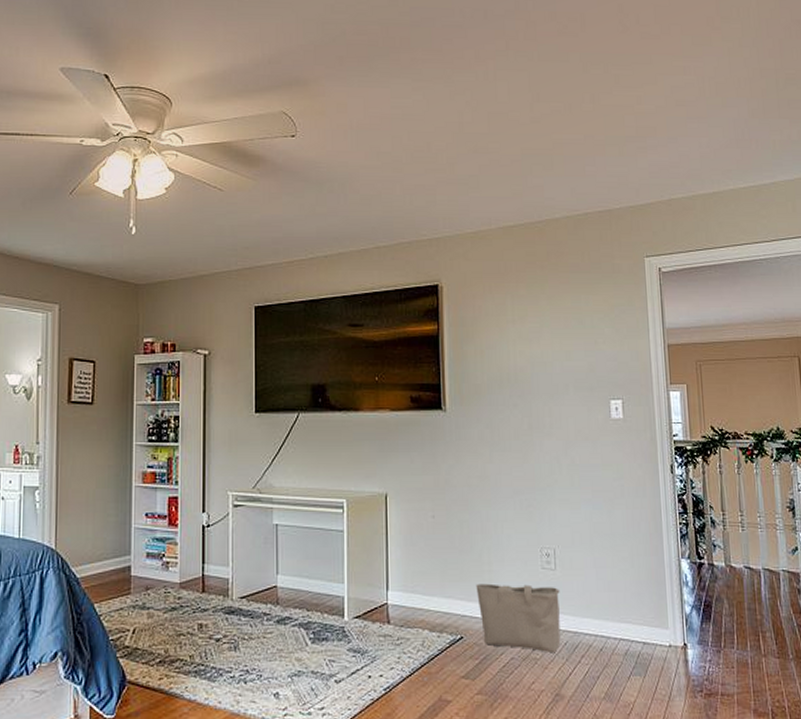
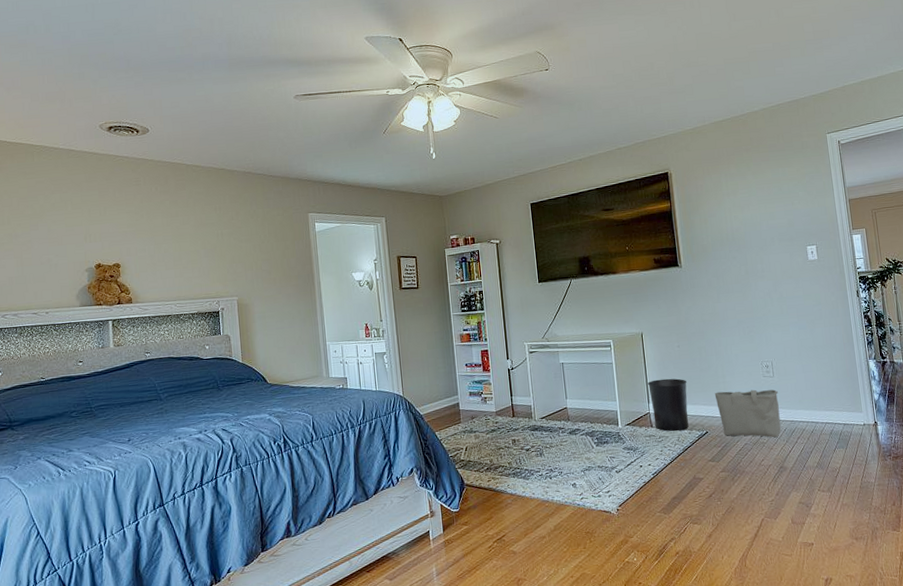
waste bin: none [388,559,441,633] -> present [648,378,689,432]

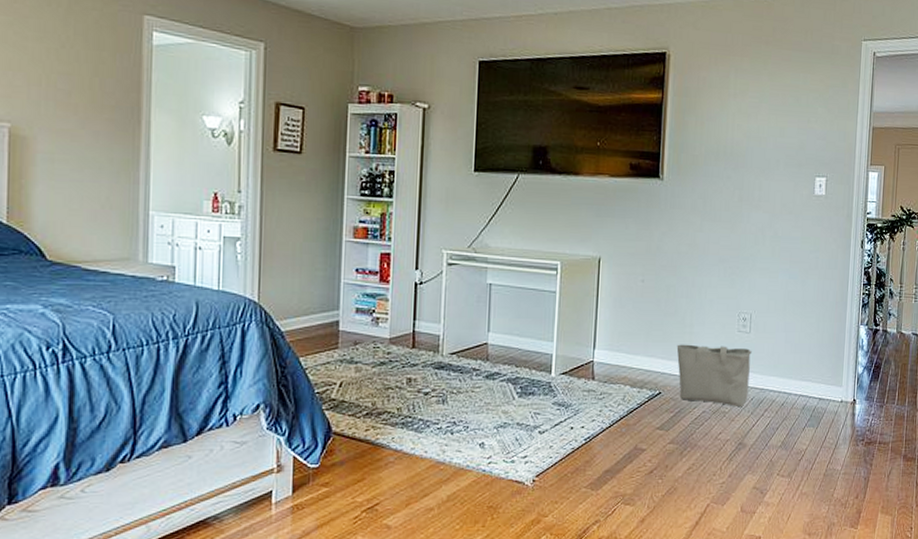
waste bin: present [648,378,689,432] -> none [597,320,646,388]

